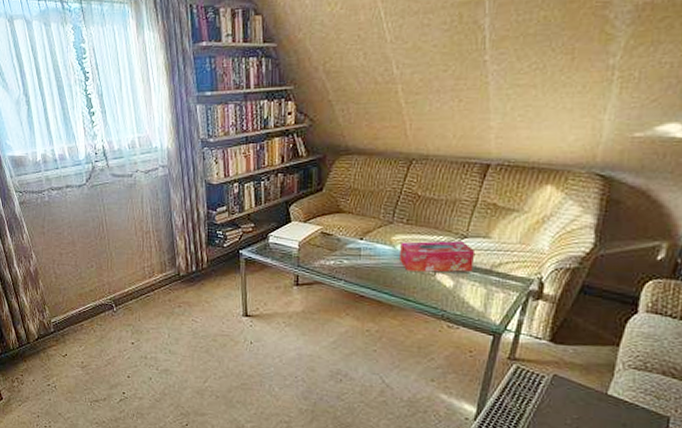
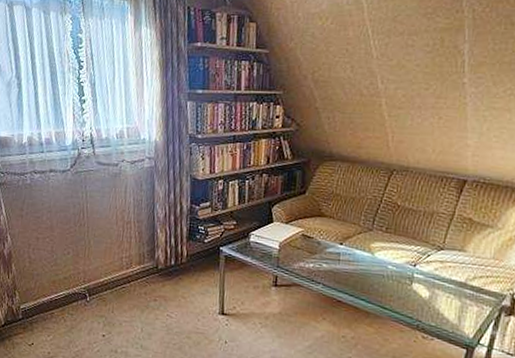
tissue box: present [400,241,476,273] -> none [378,250,451,284]

